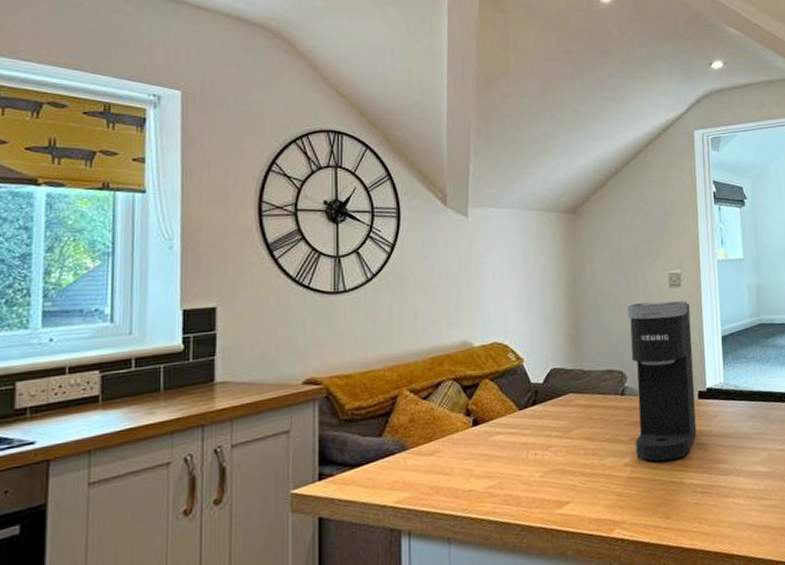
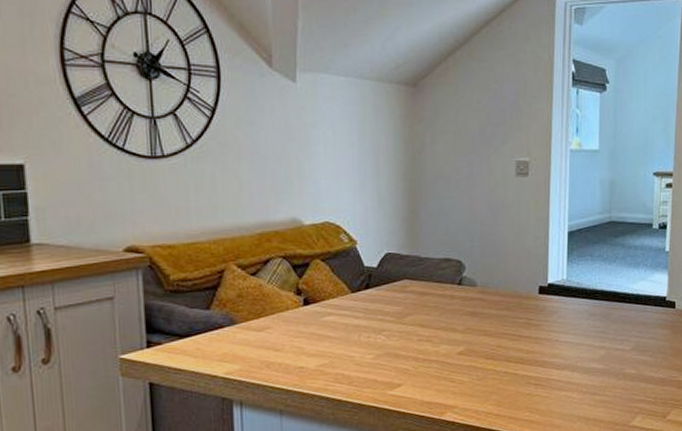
coffee maker: present [627,301,697,462] -> none [468,190,536,353]

